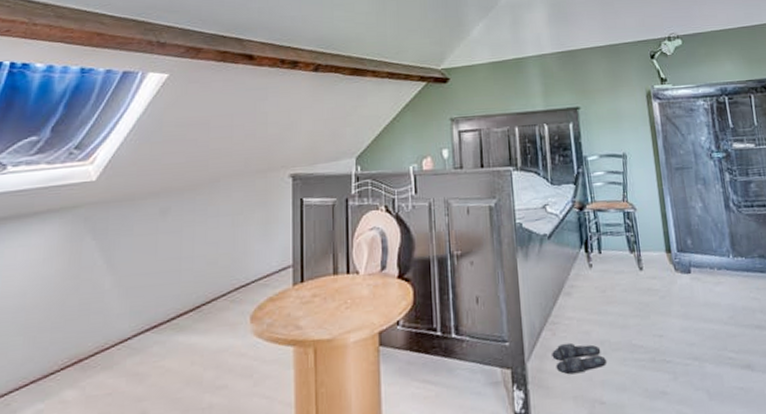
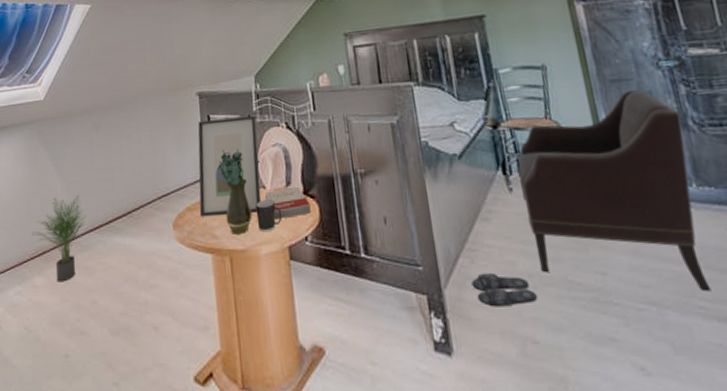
potted plant: none [64,289,142,394] -> present [31,194,86,282]
picture frame: none [283,197,355,308] -> present [198,114,261,217]
vase: none [308,233,342,324] -> present [218,149,253,234]
mug: none [347,285,375,320] -> present [255,199,283,233]
book: none [358,271,405,306] -> present [265,187,311,220]
armchair: none [598,177,738,345] -> present [518,90,711,292]

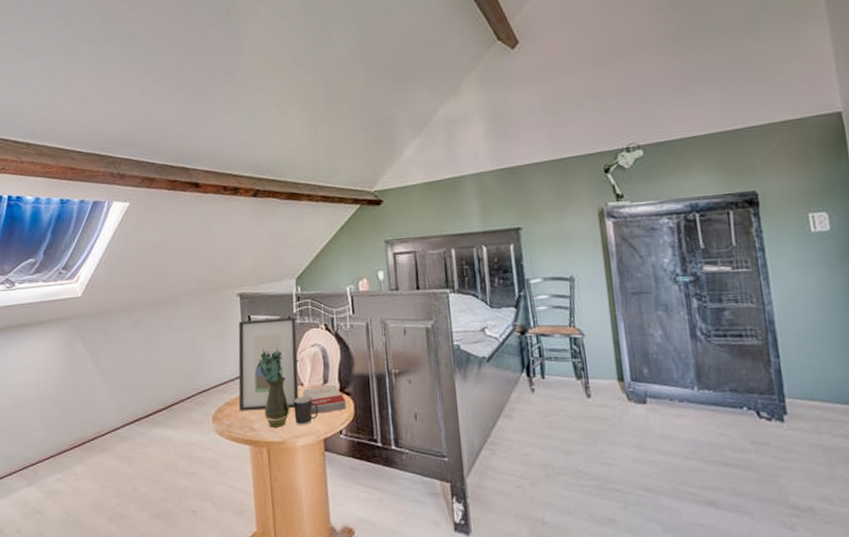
potted plant: present [31,194,86,282] -> none [71,389,126,471]
slippers: present [471,272,537,307] -> none [491,463,549,493]
armchair: present [518,90,711,292] -> none [541,302,701,480]

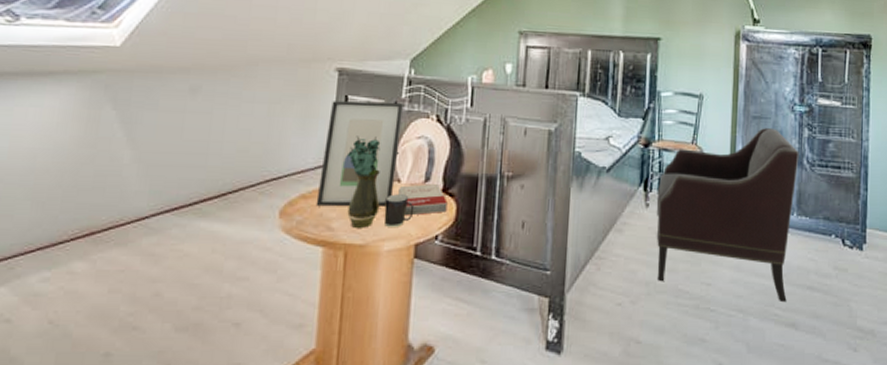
armchair: none [541,302,701,480] -> present [656,128,799,303]

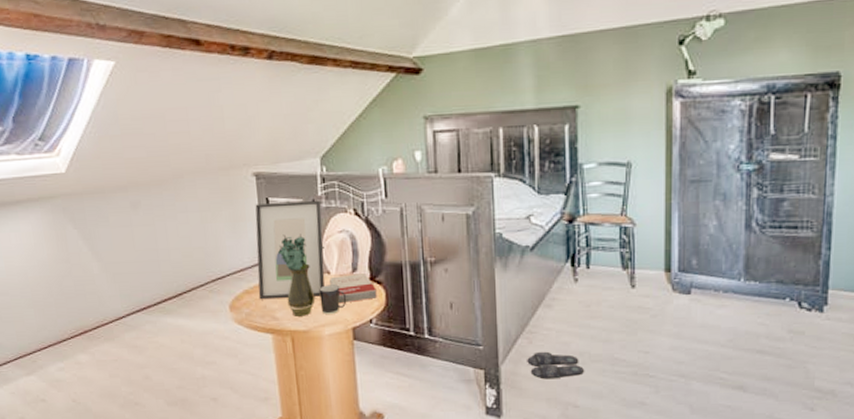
slippers: none [593,279,649,311] -> present [527,351,584,380]
armchair: present [656,128,799,303] -> none [585,191,747,367]

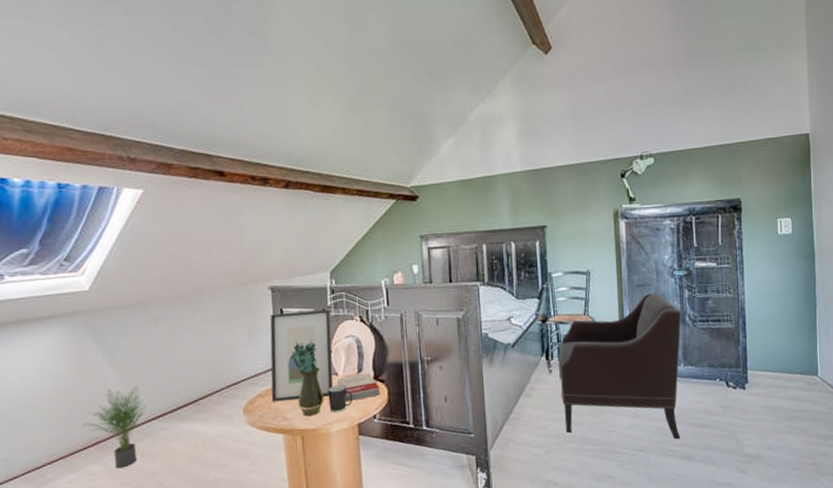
potted plant: none [68,275,131,360] -> present [82,385,147,469]
slippers: present [527,351,584,380] -> none [512,435,560,461]
armchair: none [585,191,747,367] -> present [558,293,682,440]

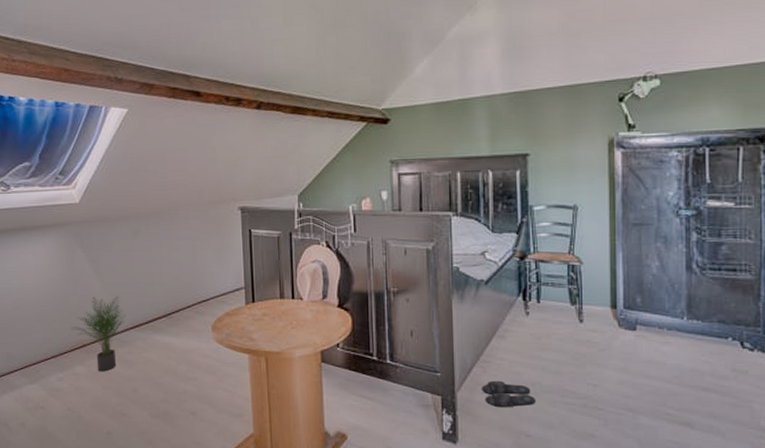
picture frame: present [270,308,333,402] -> none [238,231,298,322]
vase: present [291,340,324,416] -> none [258,262,289,338]
mug: present [327,385,353,413] -> none [292,310,317,338]
book: present [337,373,380,402] -> none [302,301,344,328]
slippers: none [512,435,560,461] -> present [482,380,535,408]
armchair: present [558,293,682,440] -> none [536,234,687,403]

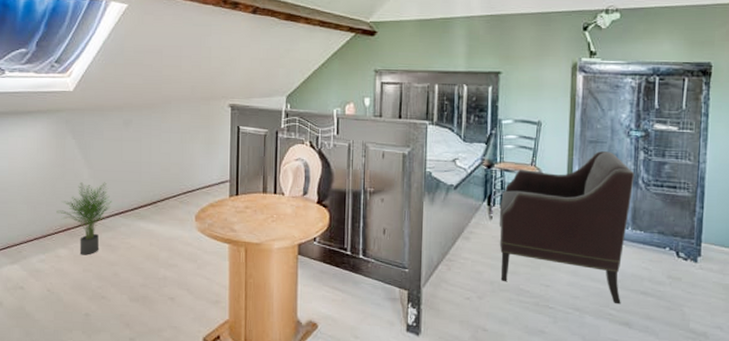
slippers: present [482,380,535,408] -> none [445,278,493,304]
armchair: none [536,234,687,403] -> present [499,151,635,305]

